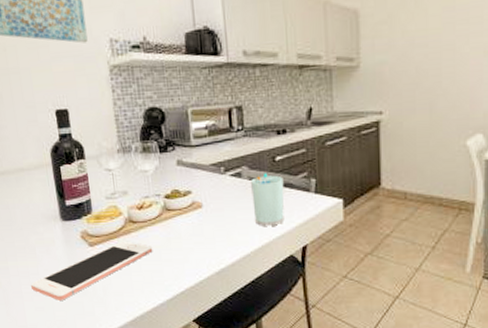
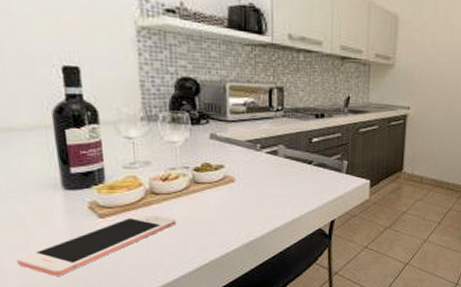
cup: present [251,173,285,226] -> none [287,152,318,202]

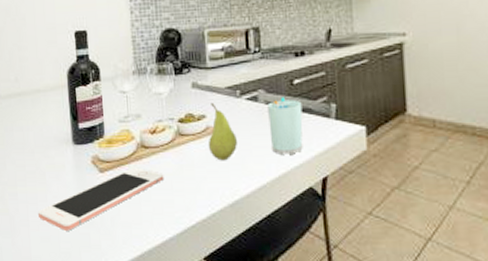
fruit: none [225,153,255,207] -> present [208,102,237,161]
cup: none [287,152,318,202] -> present [268,97,303,154]

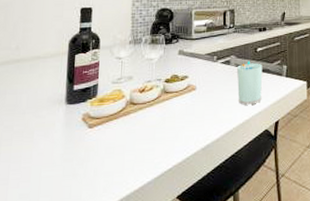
cell phone: present [38,167,164,231] -> none [20,121,148,185]
fruit: present [208,102,237,161] -> none [188,65,212,113]

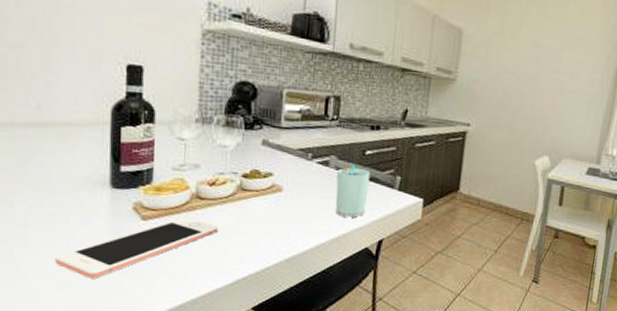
cell phone: none [20,121,148,185] -> present [55,217,219,279]

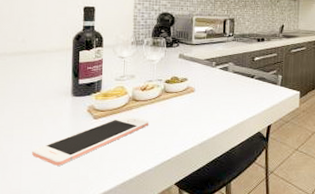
cup: present [335,164,370,218] -> none [234,68,259,109]

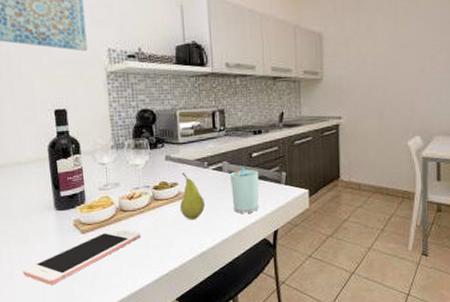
fruit: none [187,69,209,112] -> present [179,172,205,220]
cup: none [234,68,259,109] -> present [231,167,259,213]

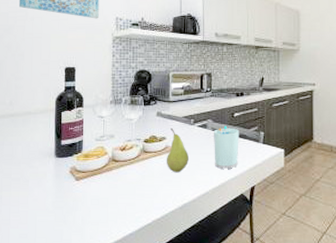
cell phone: present [23,228,141,285] -> none [19,177,129,228]

